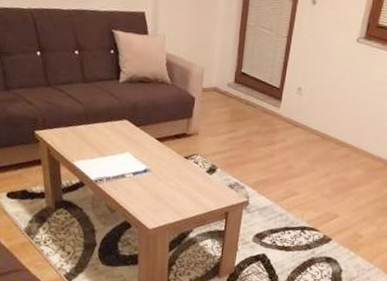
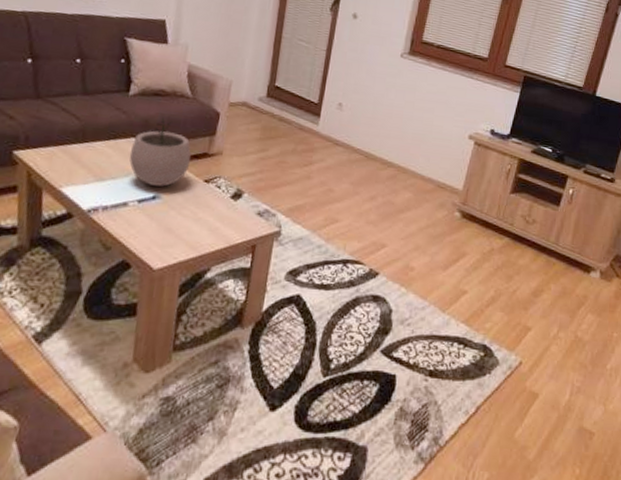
plant pot: none [123,102,173,162] -> present [129,117,191,187]

